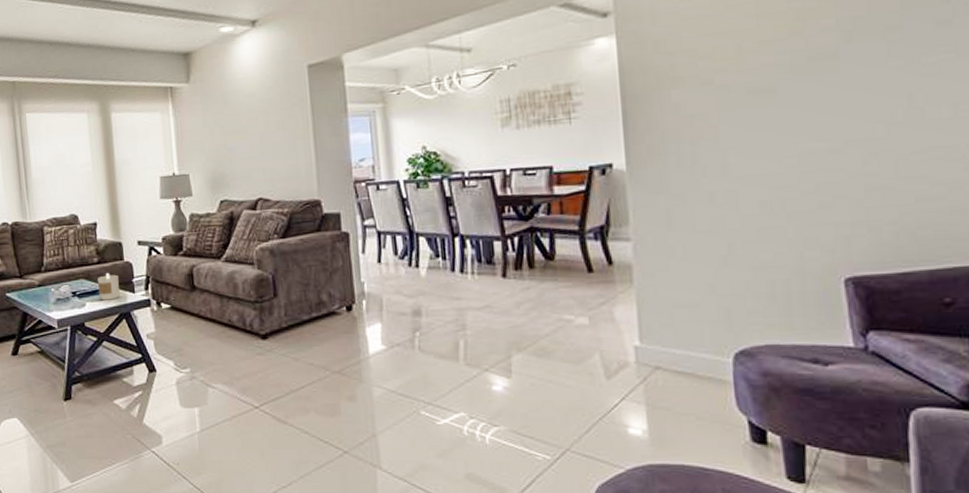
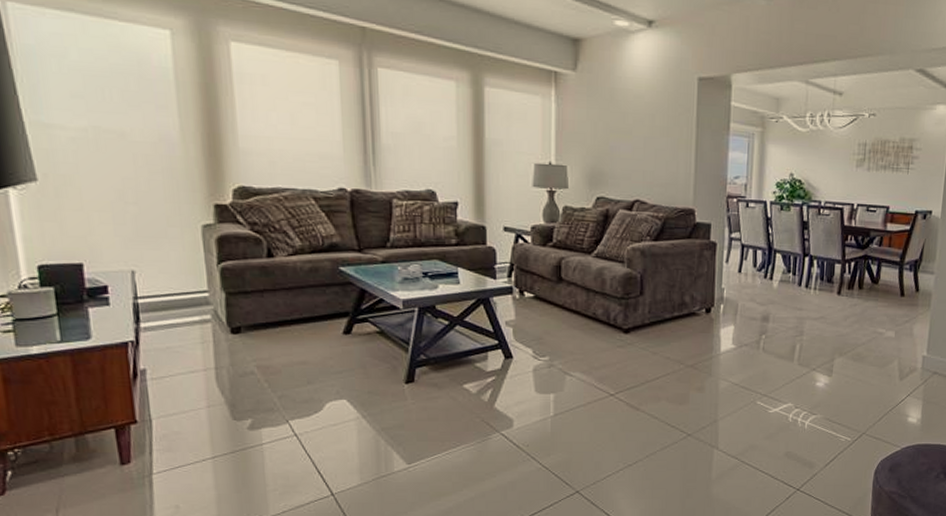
candle: present [97,272,120,301] -> none [453,255,480,284]

